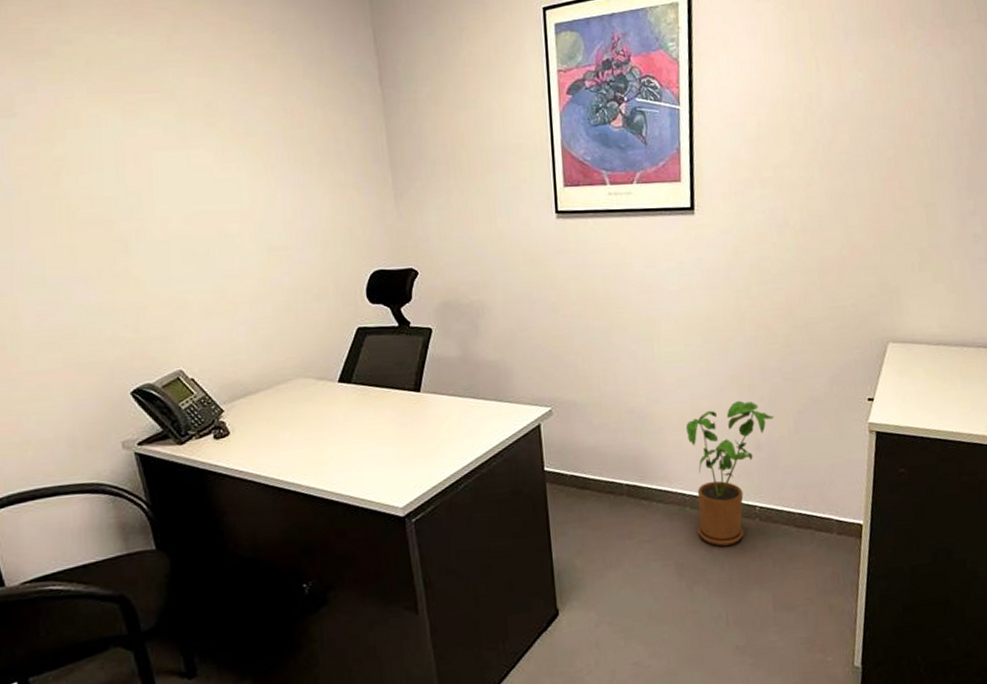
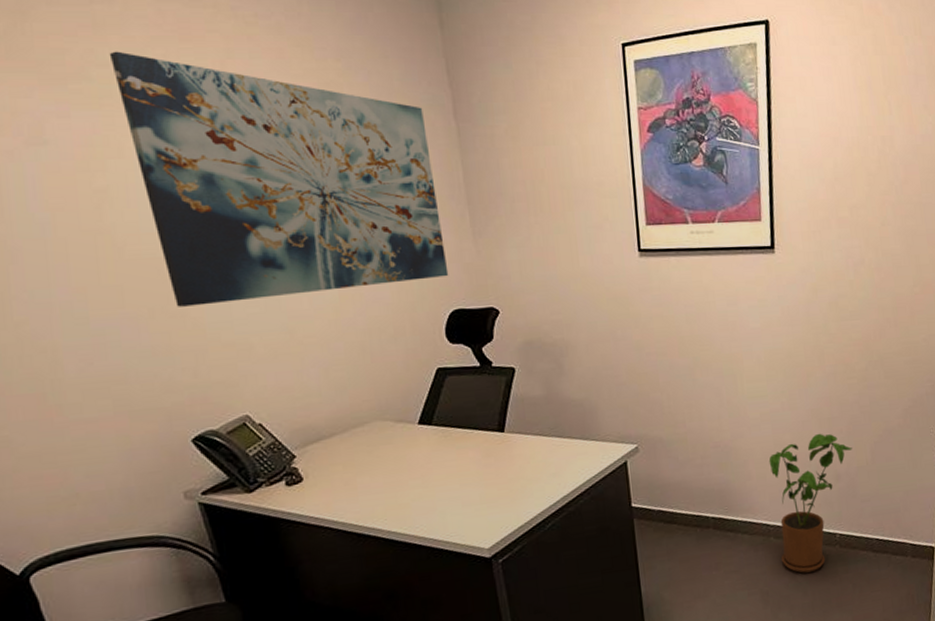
wall art: none [71,29,371,267] -> present [109,51,449,307]

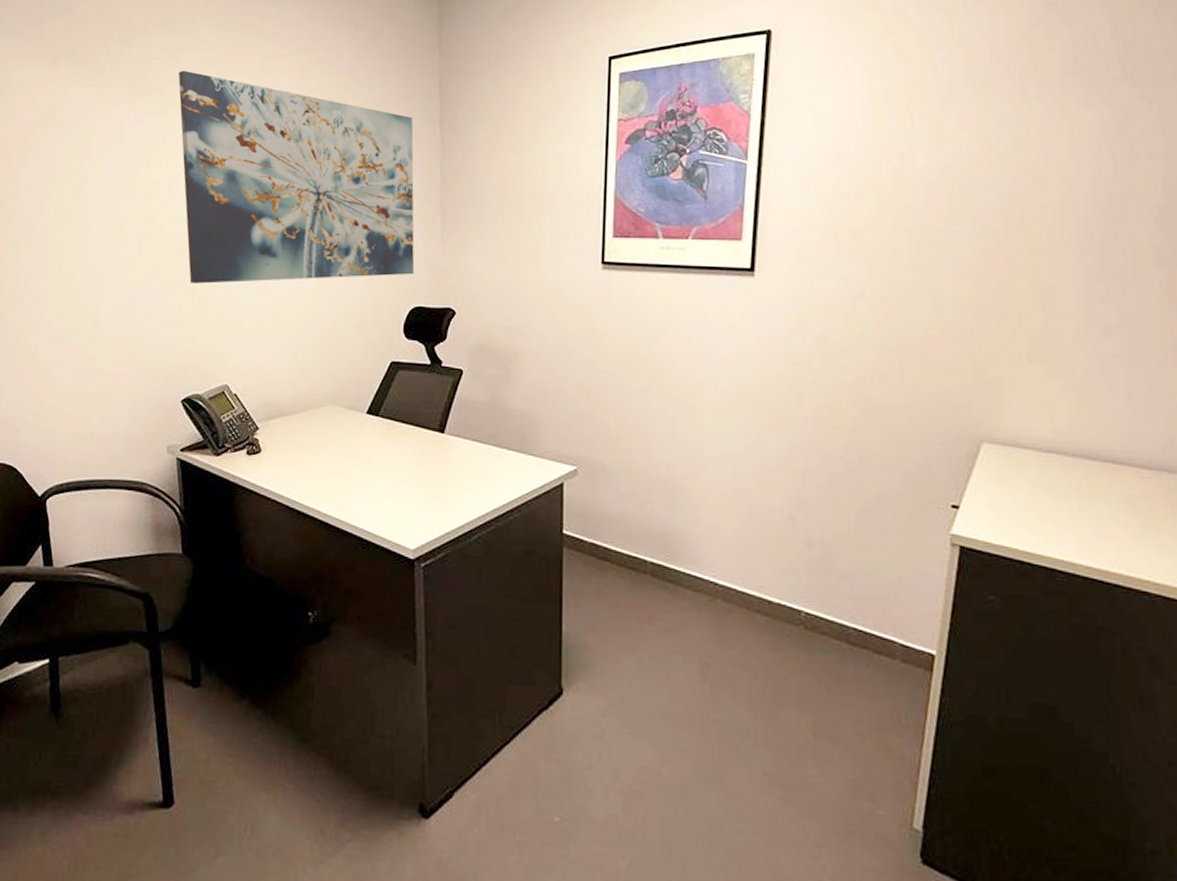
house plant: present [769,433,852,573] -> none [724,486,831,651]

